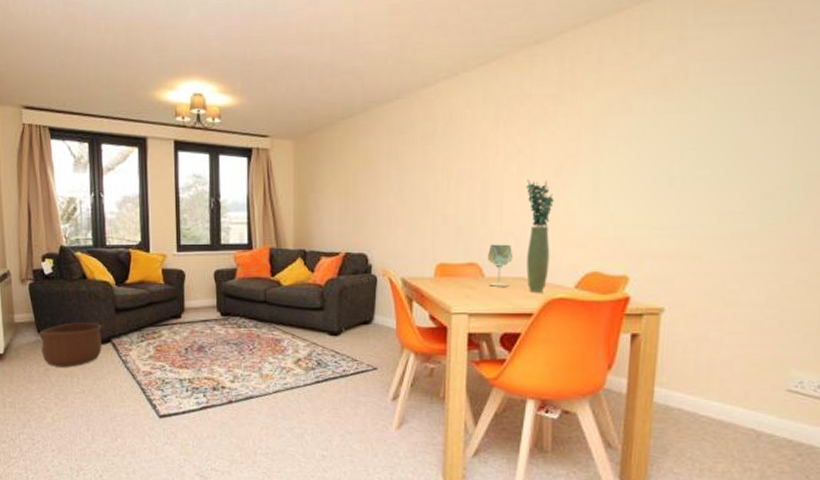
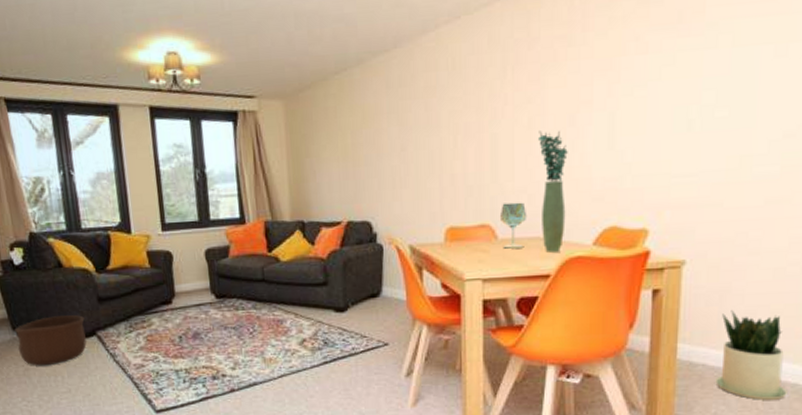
planter: none [691,359,763,449] -> present [715,310,787,400]

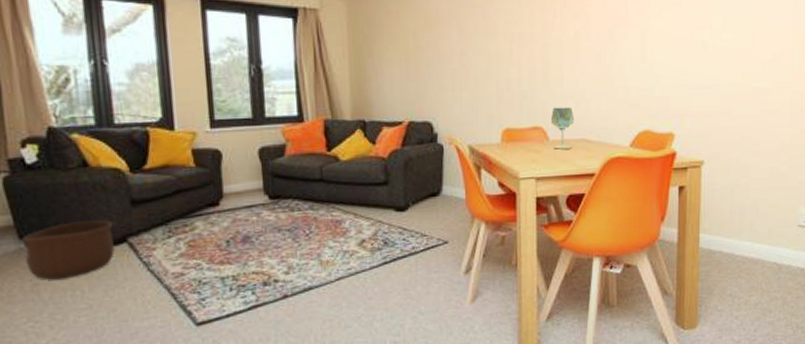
vase: present [539,131,568,253] -> none [583,43,608,153]
planter: present [715,310,787,400] -> none [730,204,783,281]

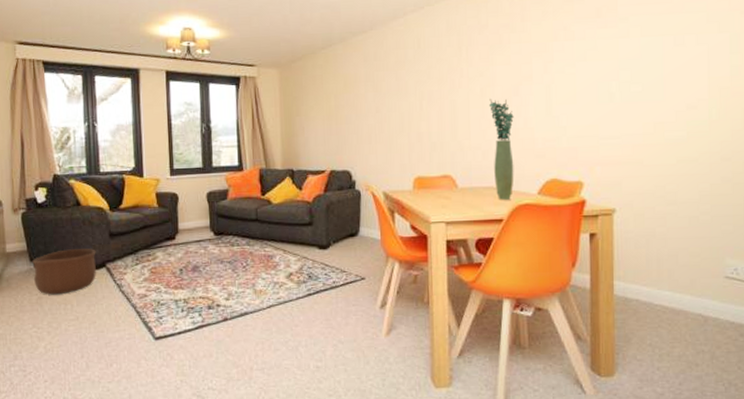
wine glass: present [550,107,575,149] -> none [459,157,482,196]
vase: none [583,43,608,153] -> present [489,99,514,200]

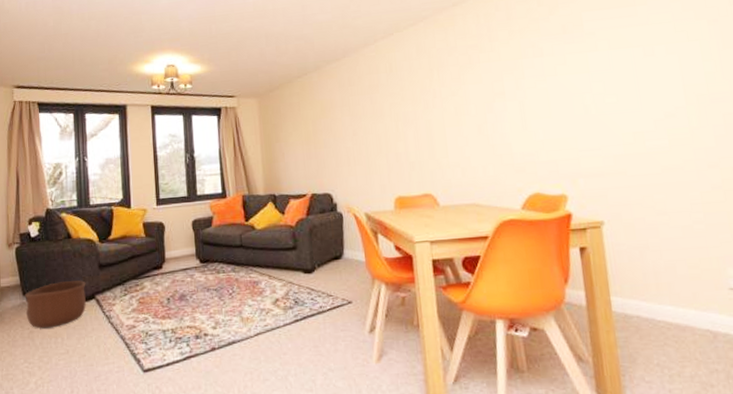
vase: present [489,99,514,200] -> none [464,117,496,217]

